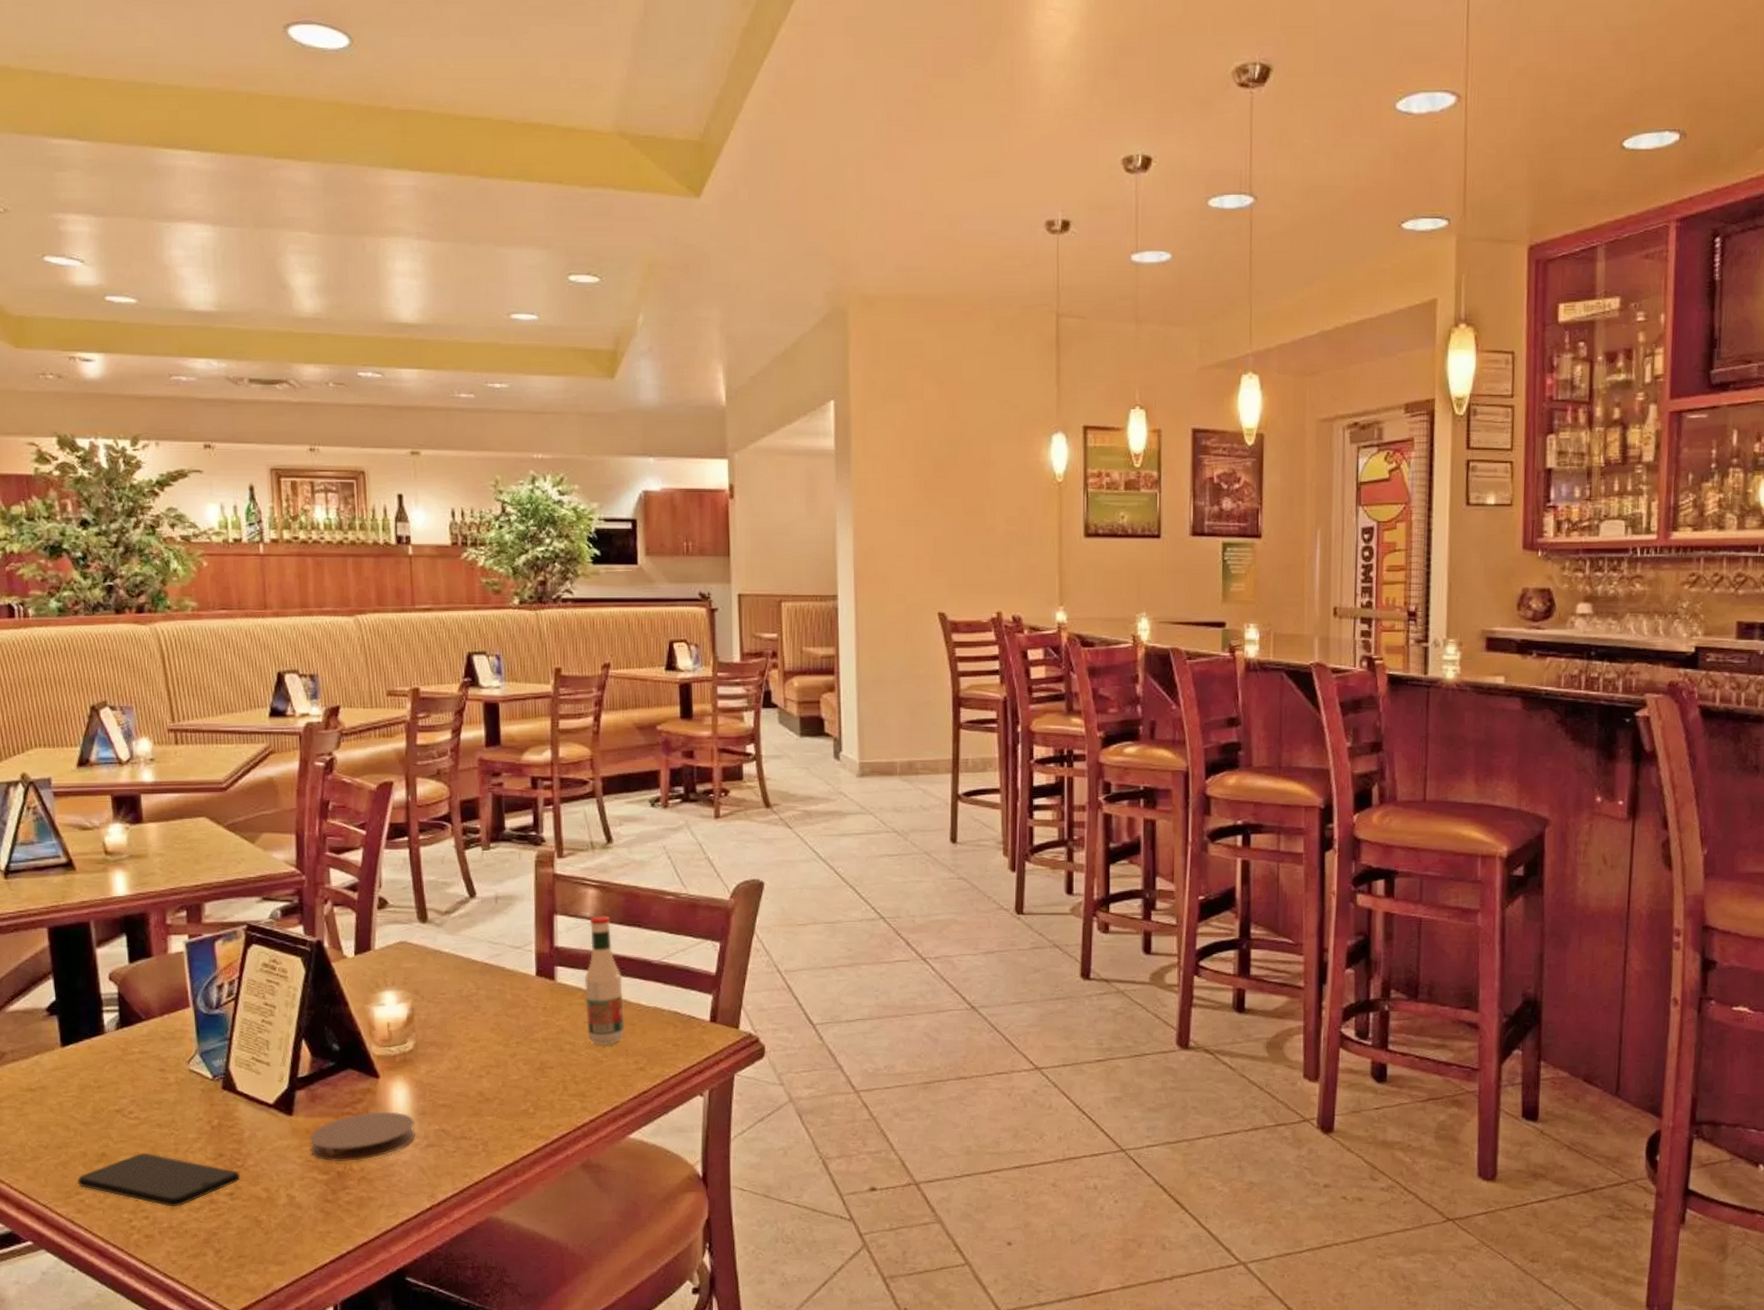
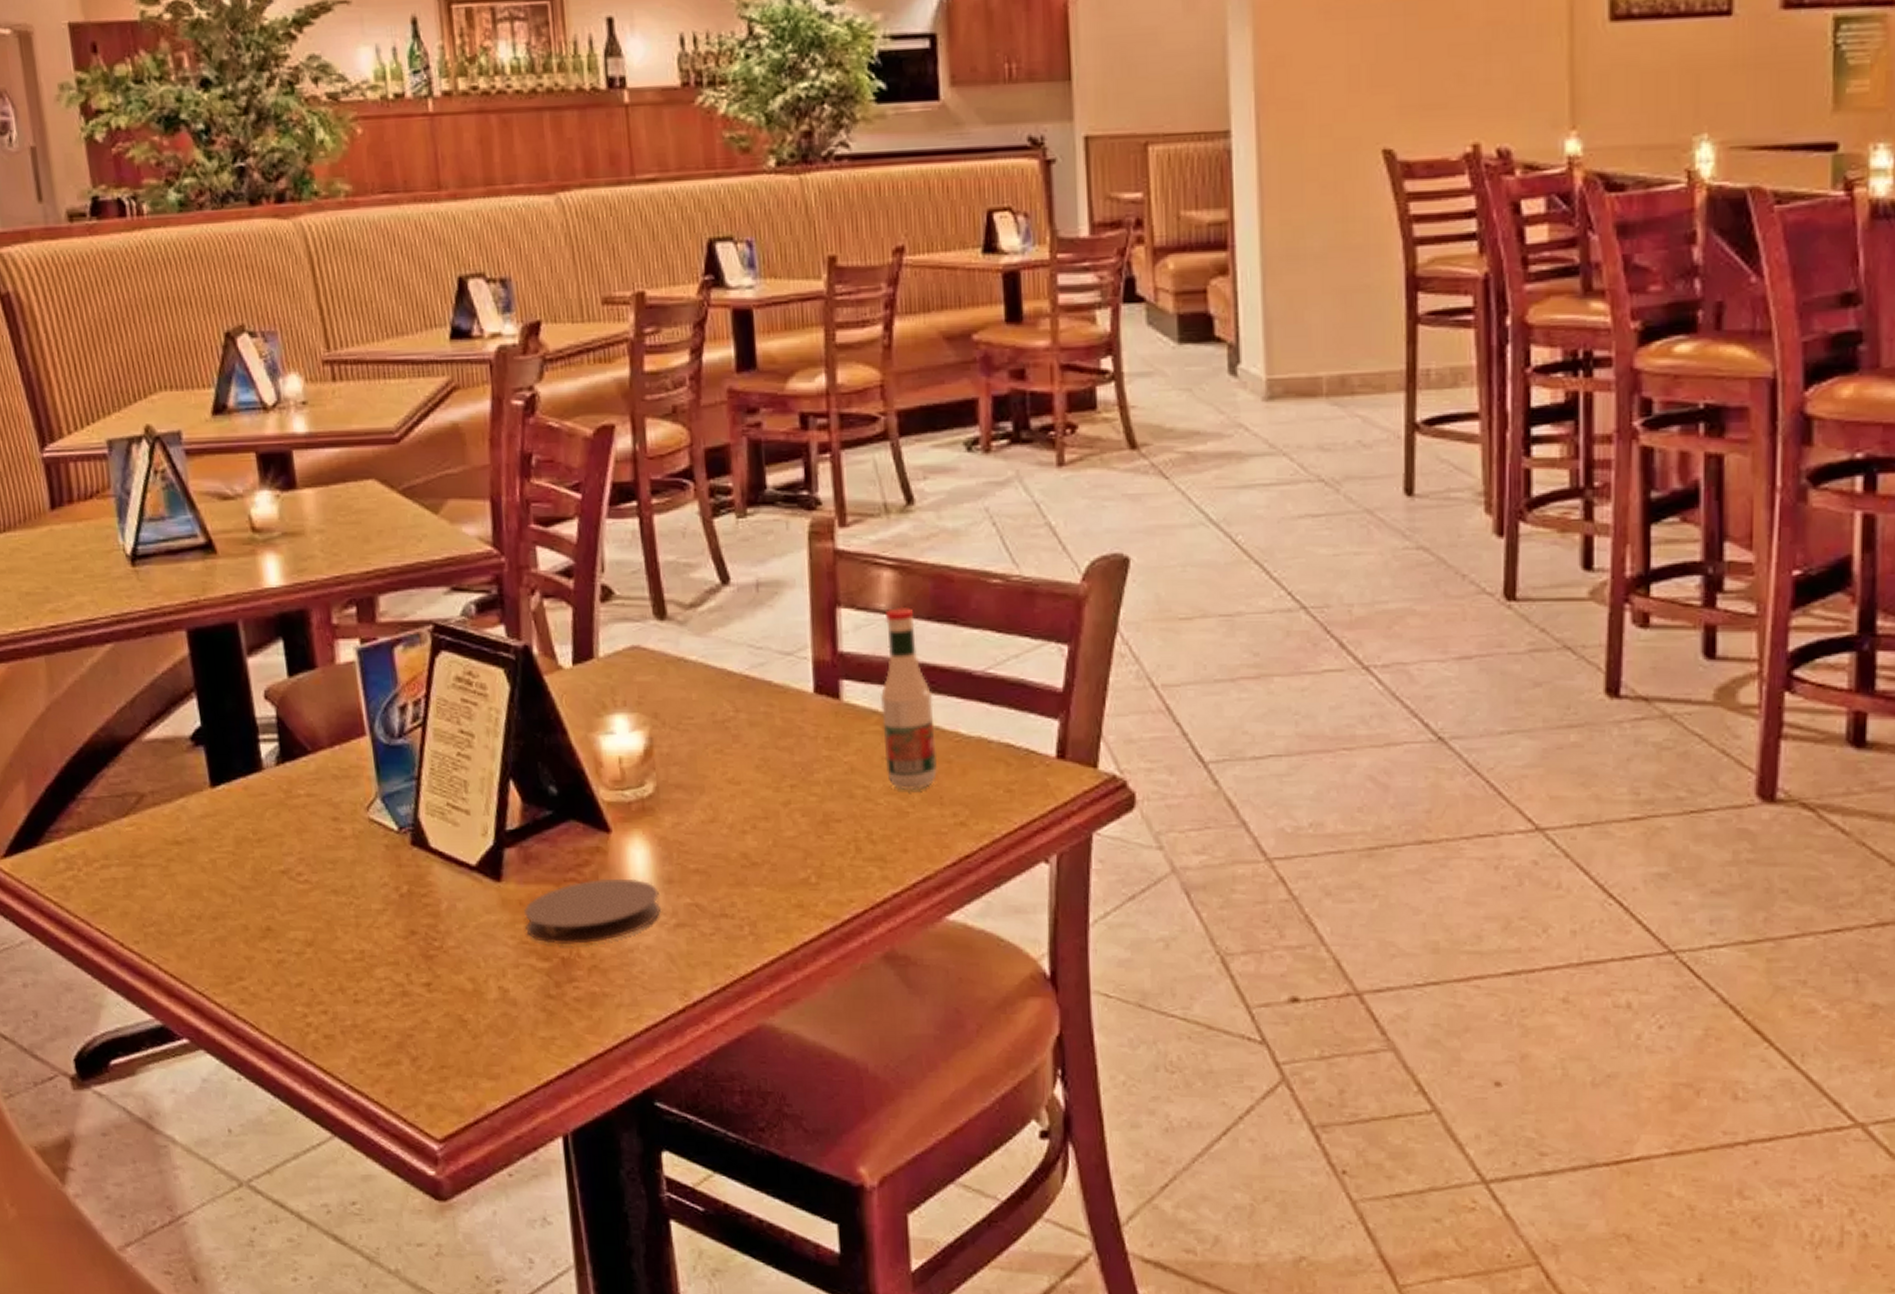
smartphone: present [77,1154,241,1207] -> none [238,928,439,1000]

